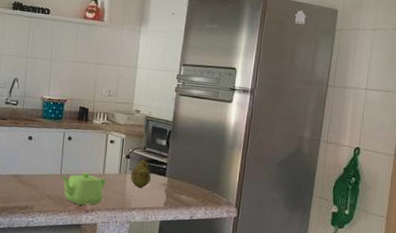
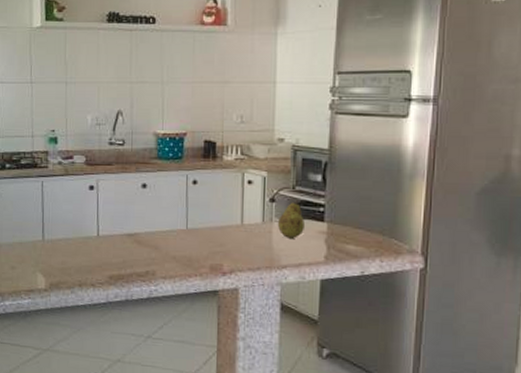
teapot: present [61,172,107,205] -> none [188,224,247,266]

